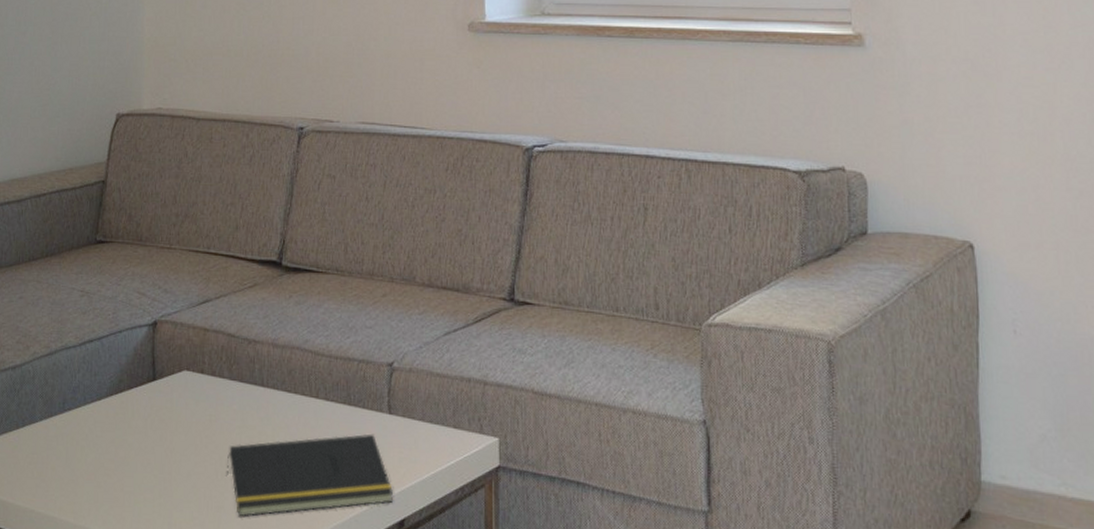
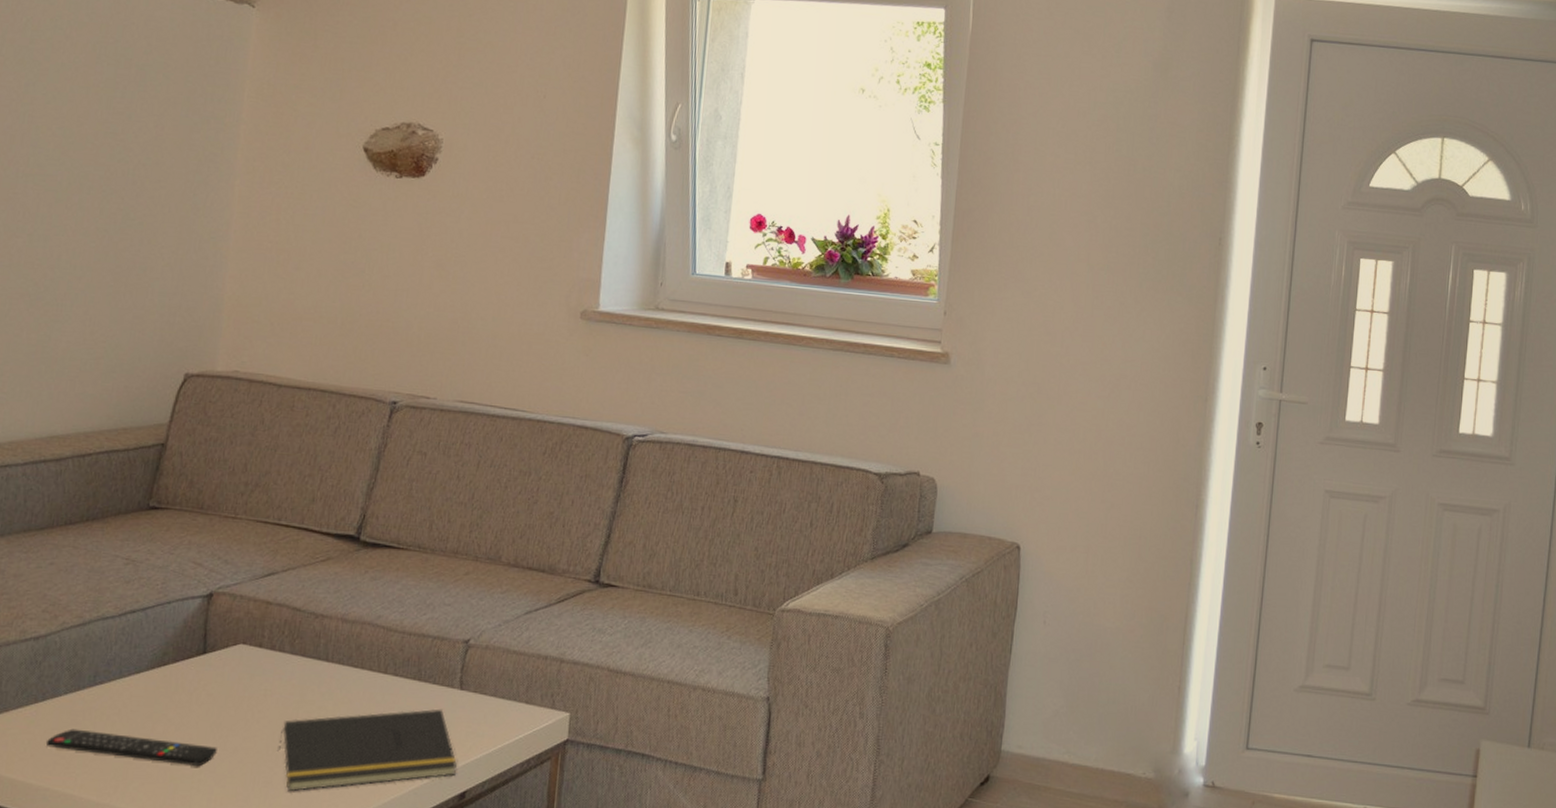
remote control: none [28,453,173,491] -> present [45,728,217,767]

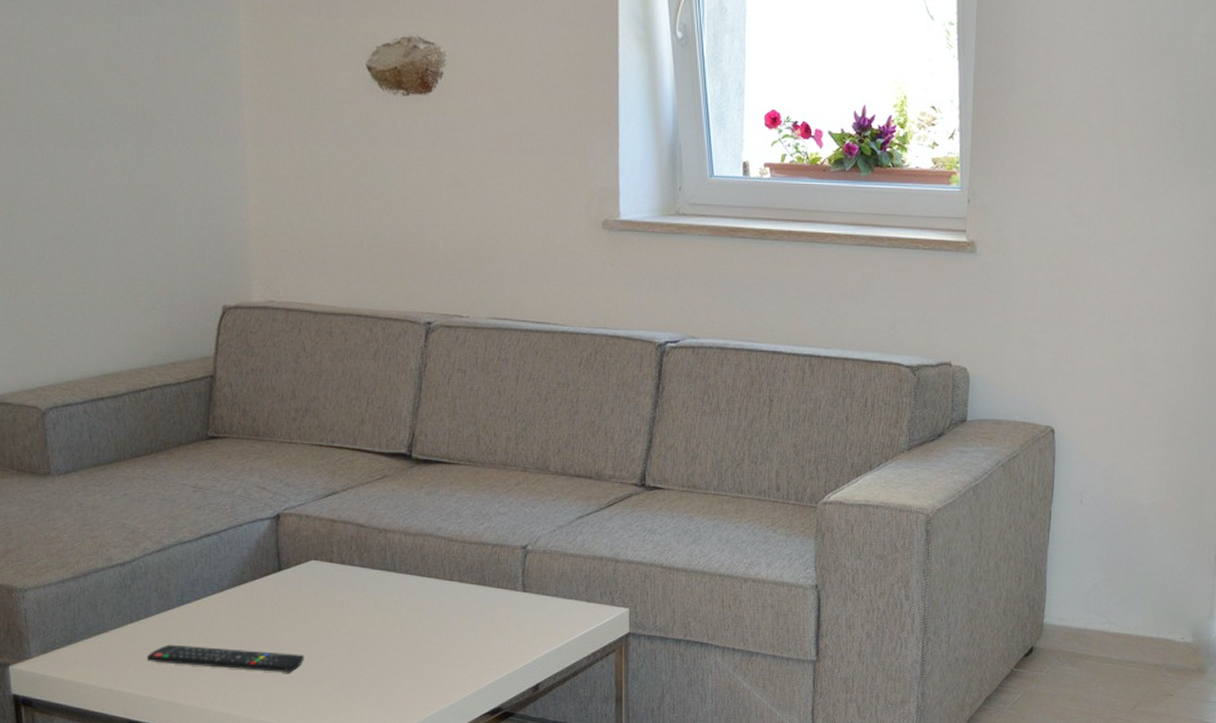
notepad: present [277,709,458,792] -> none [360,610,529,692]

